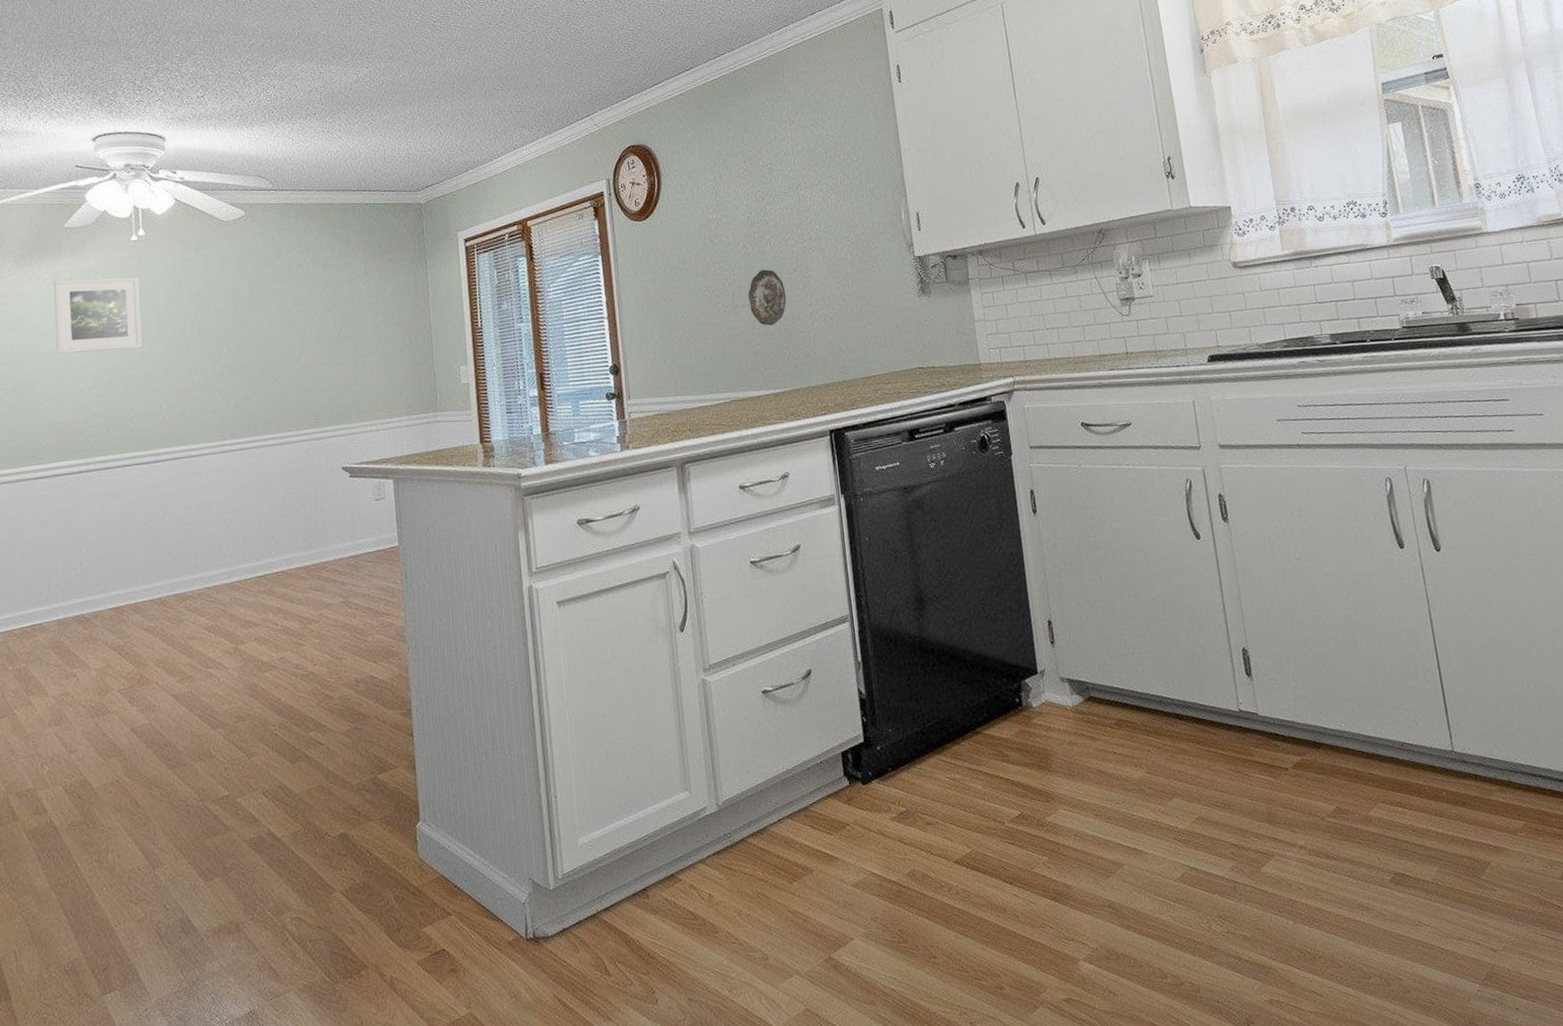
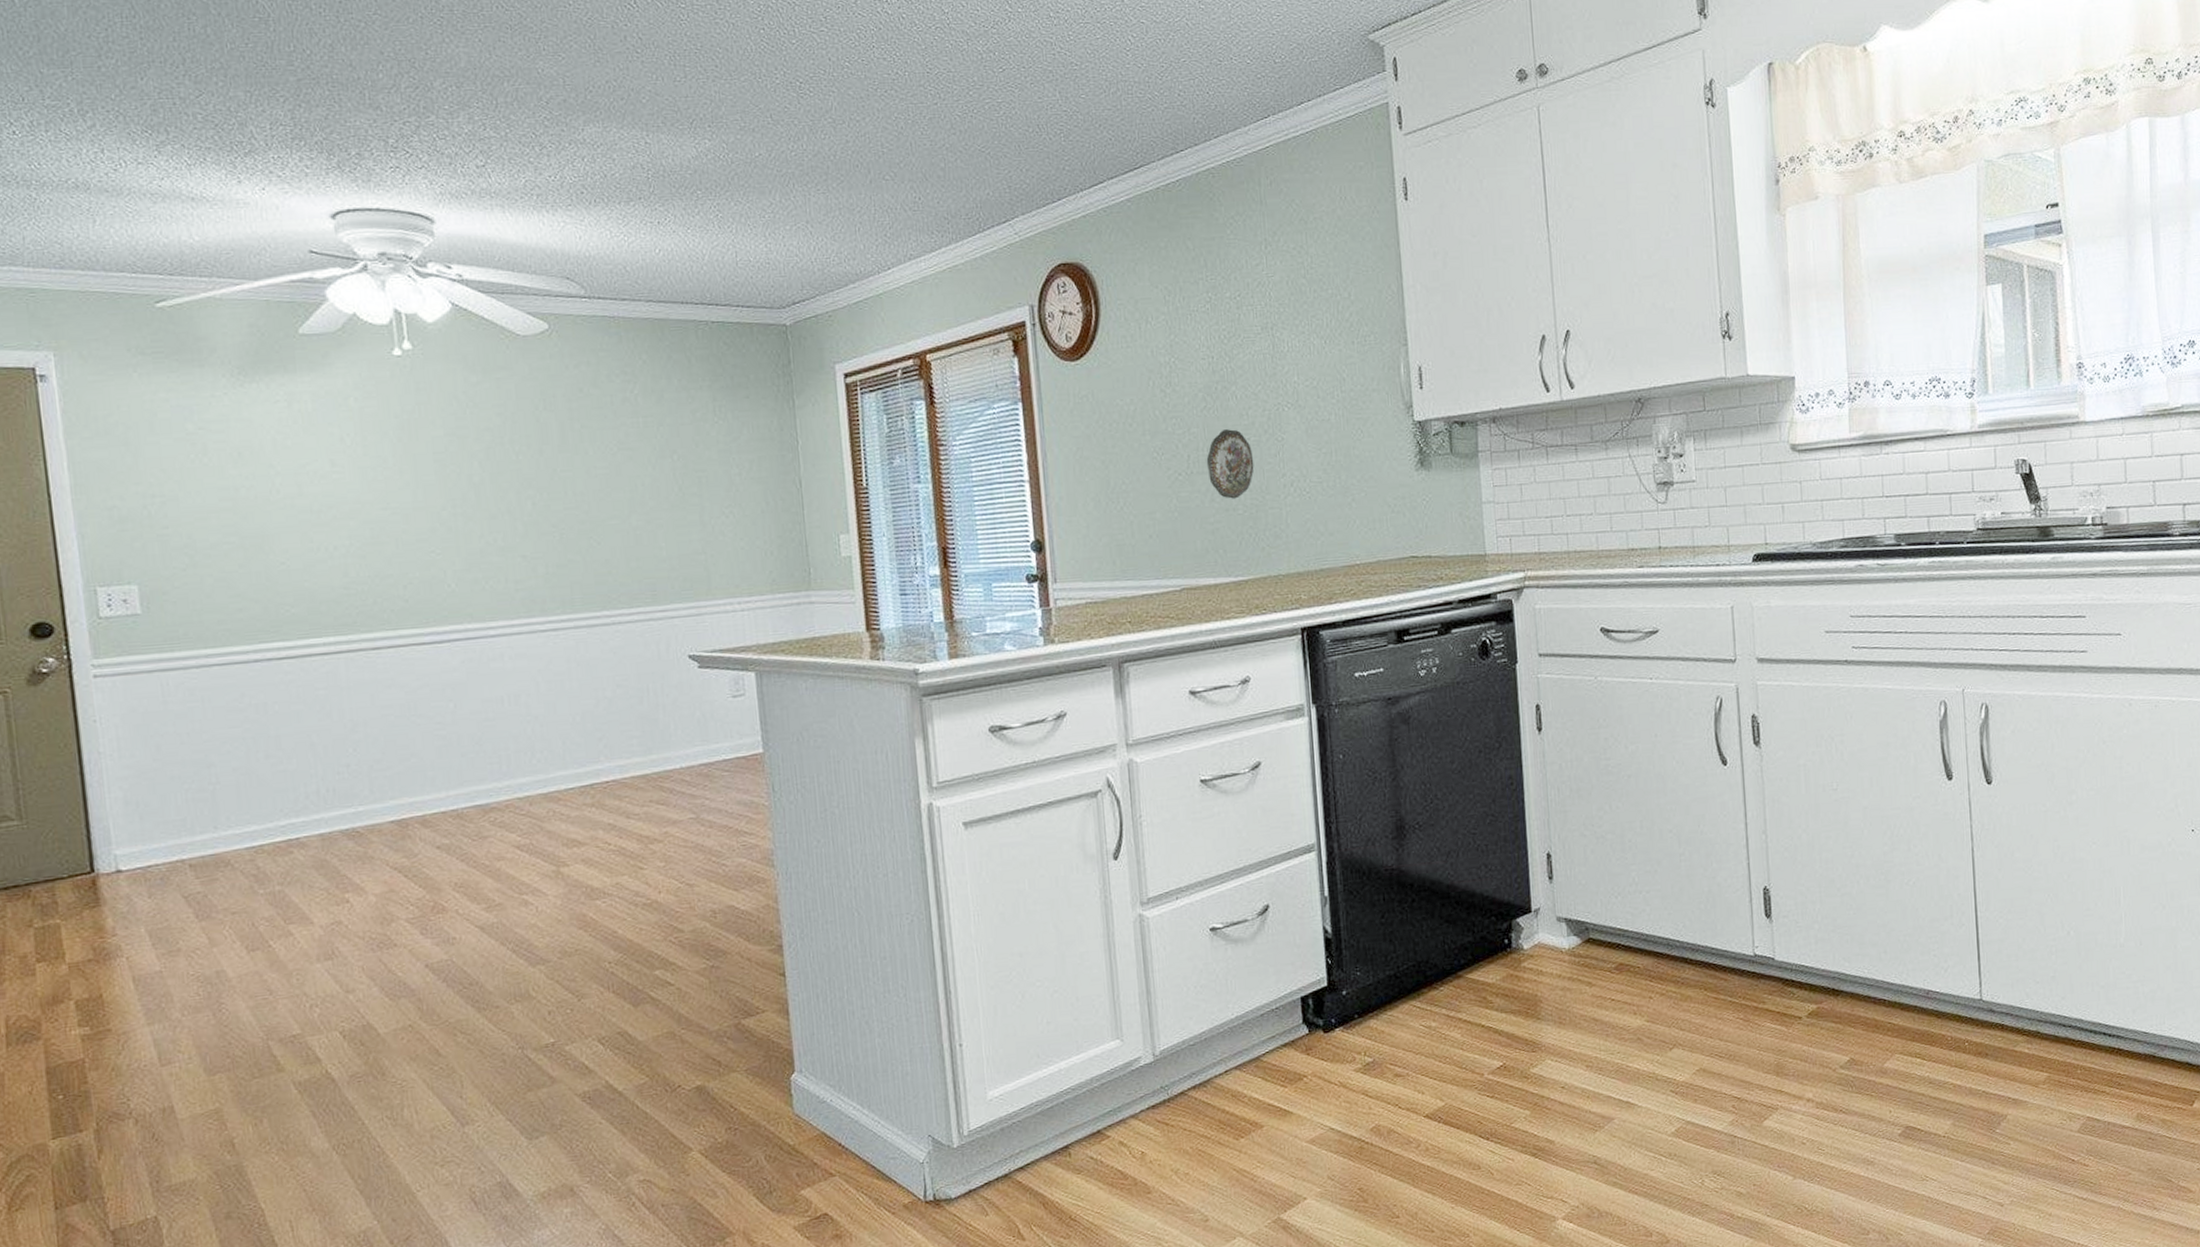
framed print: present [54,276,142,354] -> none [288,402,416,501]

